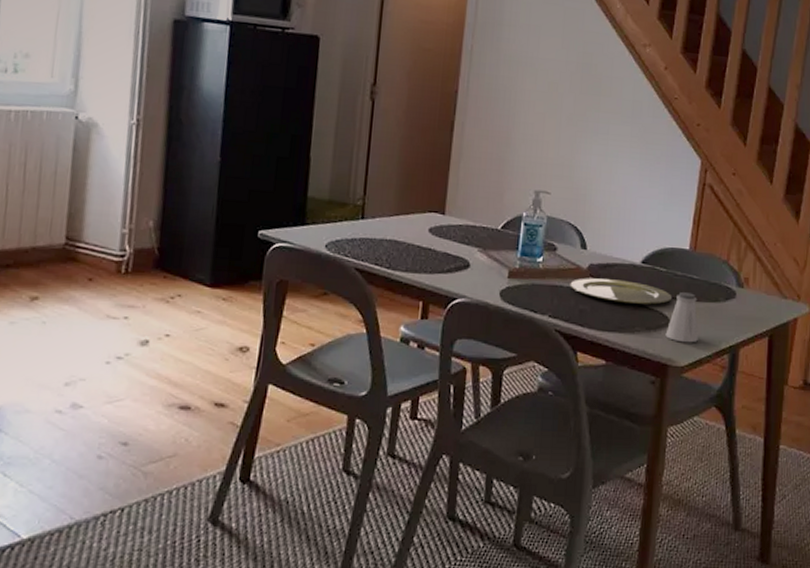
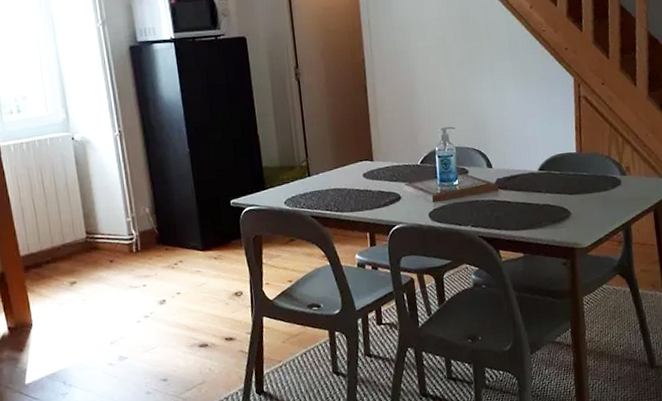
plate: present [570,278,673,305] -> none [483,186,569,206]
saltshaker: present [665,292,698,343] -> none [568,187,596,228]

